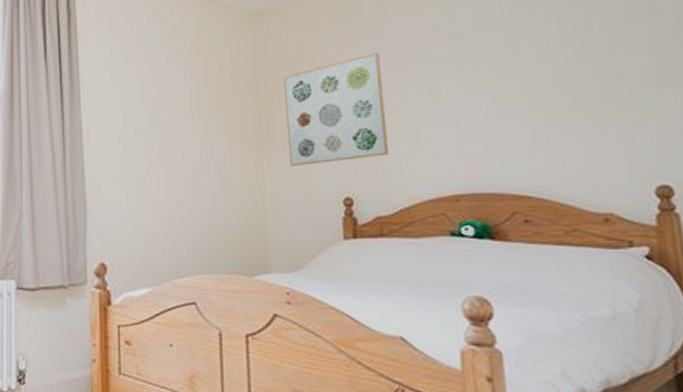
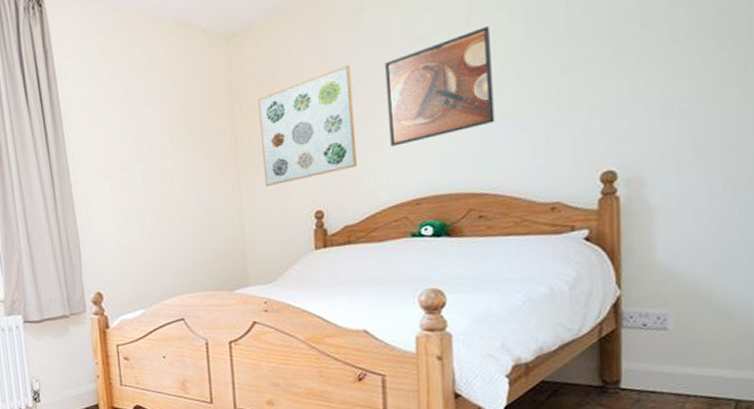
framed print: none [416,28,535,138] -> present [385,26,495,147]

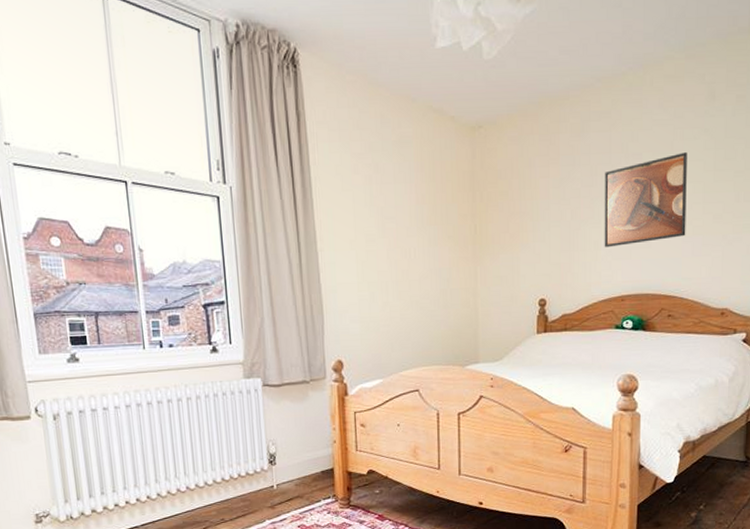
wall art: present [258,64,357,187] -> none [497,169,577,273]

